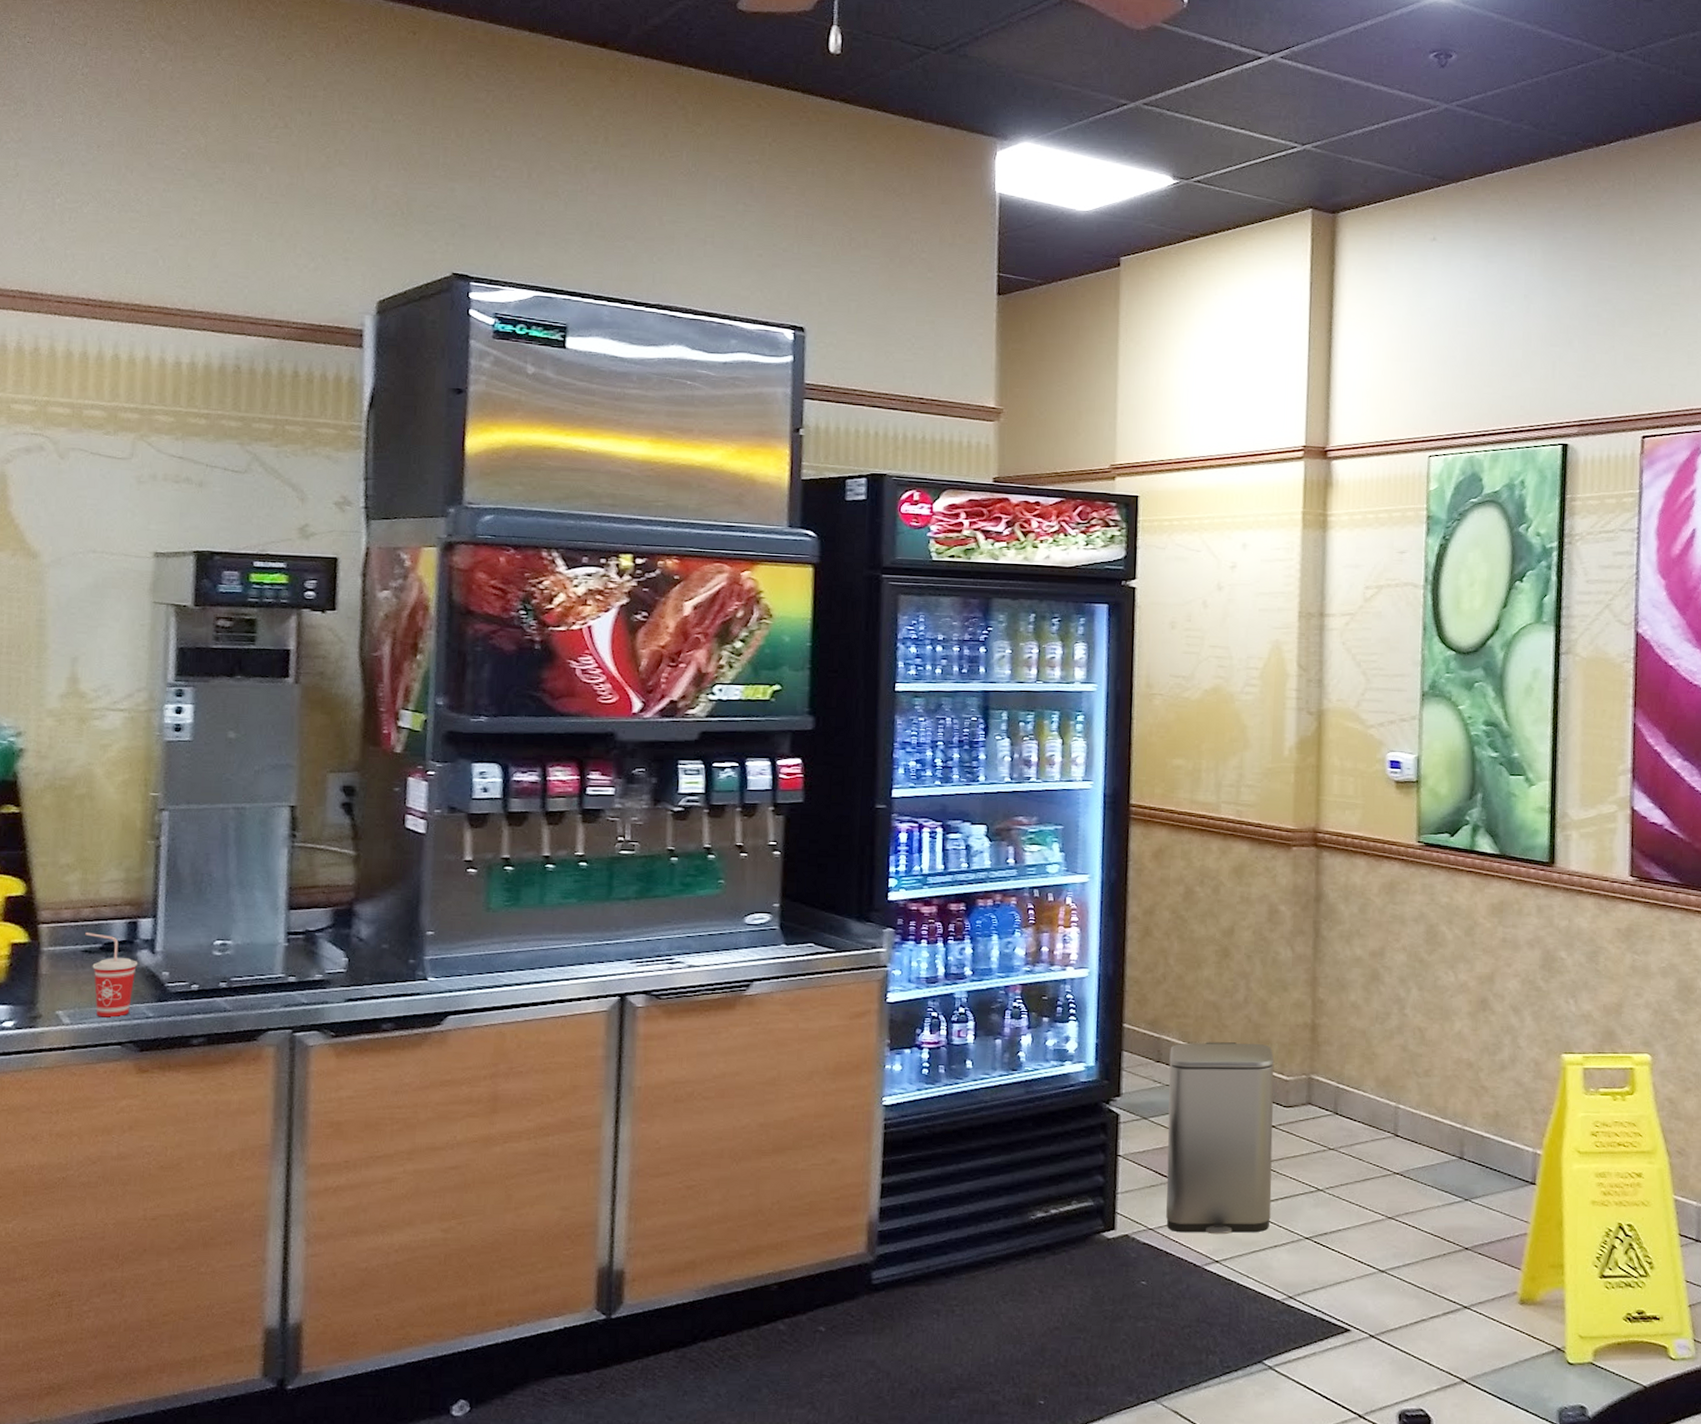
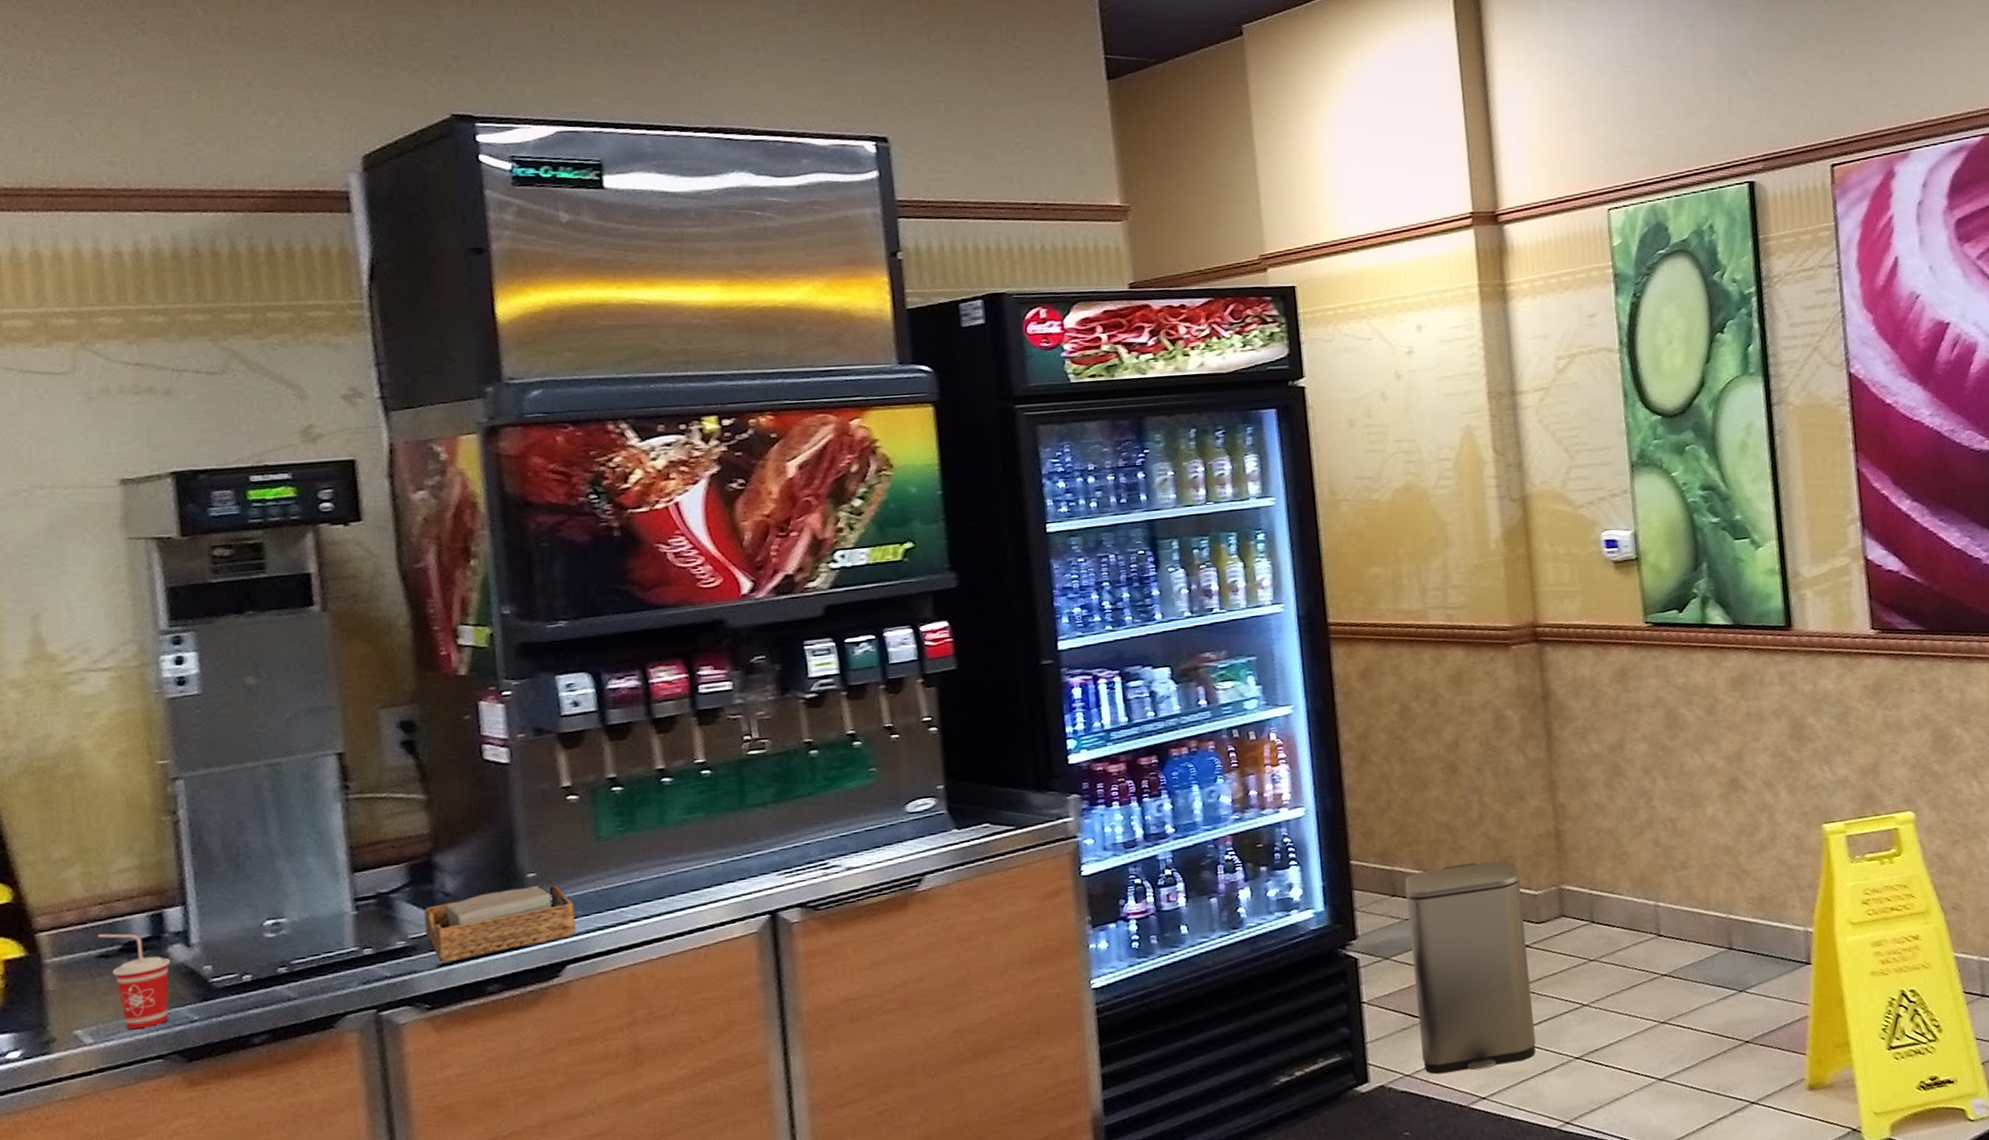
napkin holder: none [339,942,461,999] -> present [423,884,577,963]

